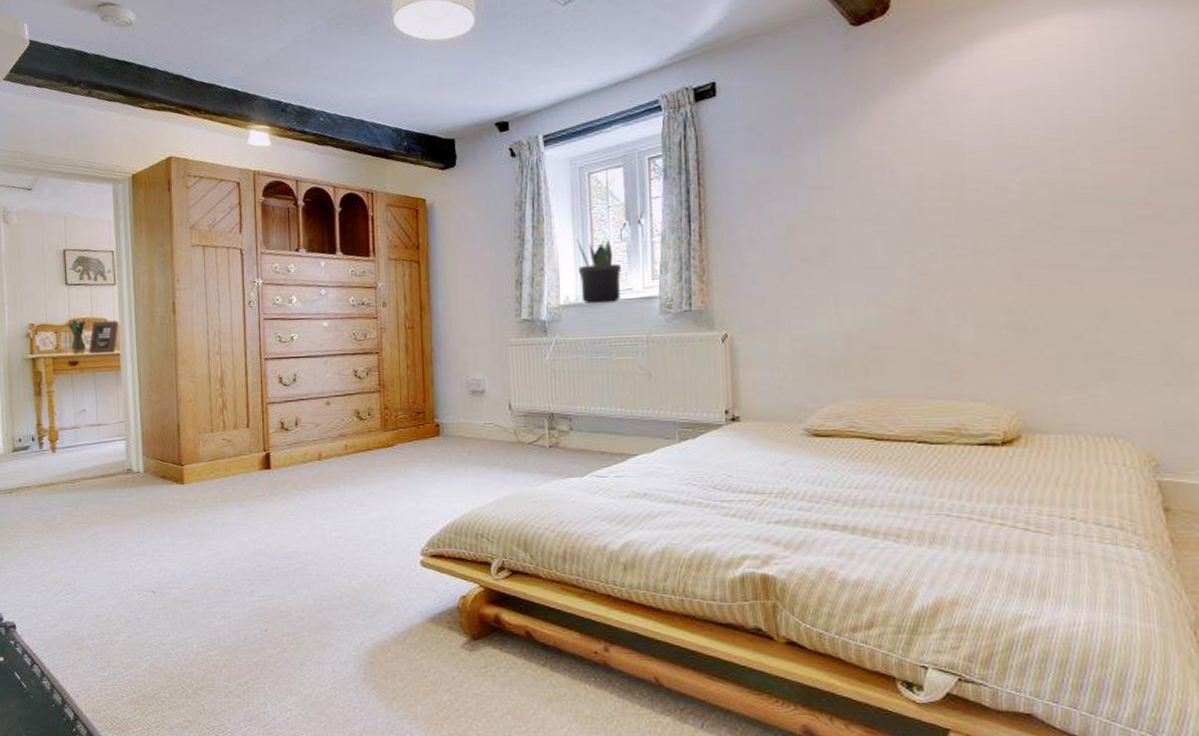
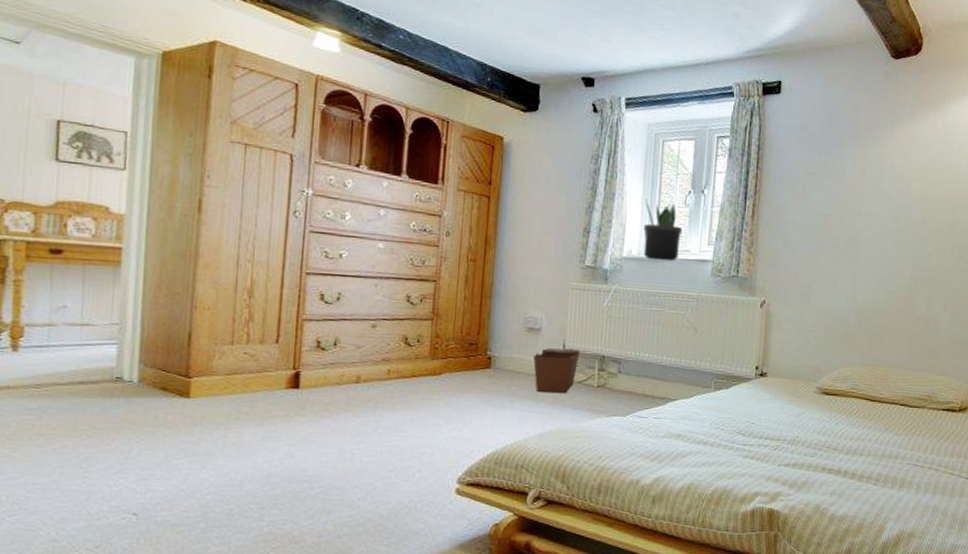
vase: present [68,319,87,355] -> none [53,201,80,243]
picture frame: present [89,321,118,354] -> none [79,208,124,247]
bicycle basket: none [481,409,527,456] -> present [533,348,580,393]

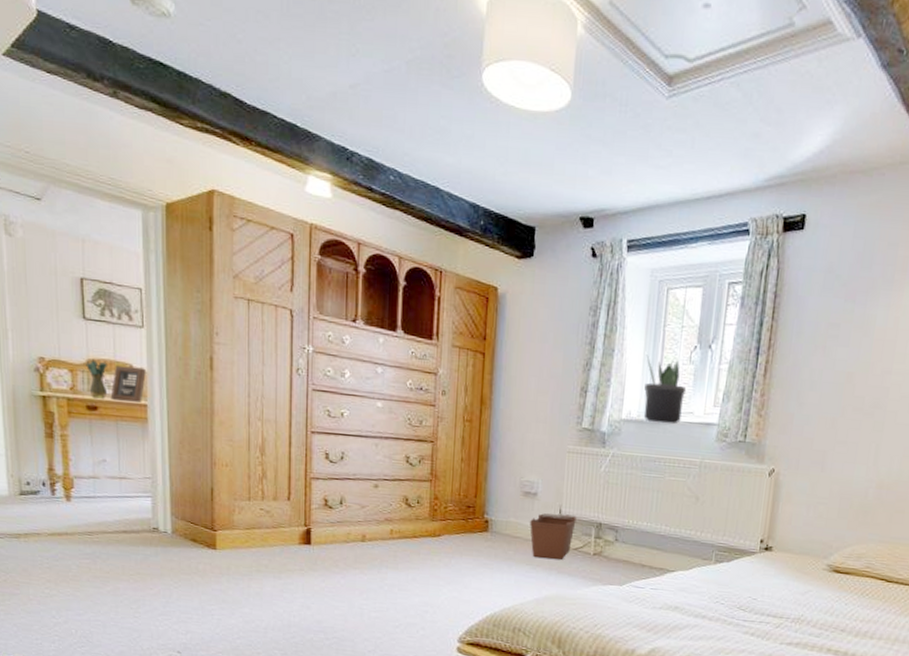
vase: none [53,201,80,243] -> present [86,359,108,400]
picture frame: none [79,208,124,247] -> present [110,365,146,404]

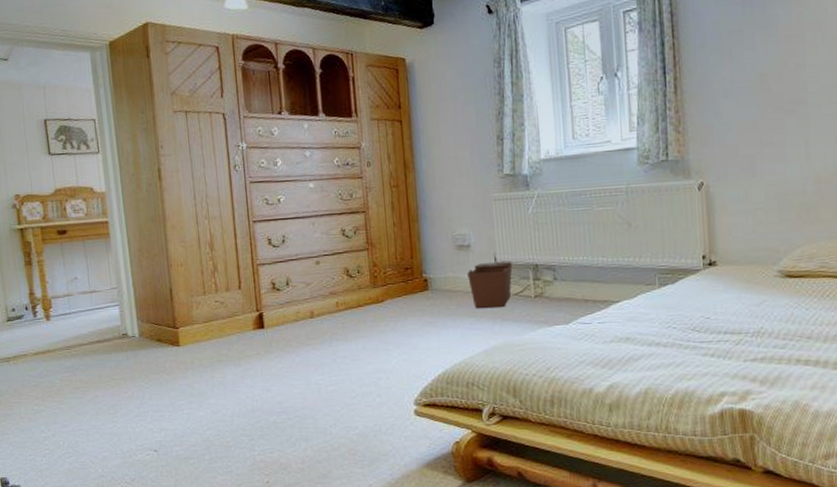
vase: present [86,359,108,400] -> none [54,188,74,224]
picture frame: present [110,365,146,404] -> none [76,189,105,223]
planter: present [643,354,687,425] -> none [555,91,600,158]

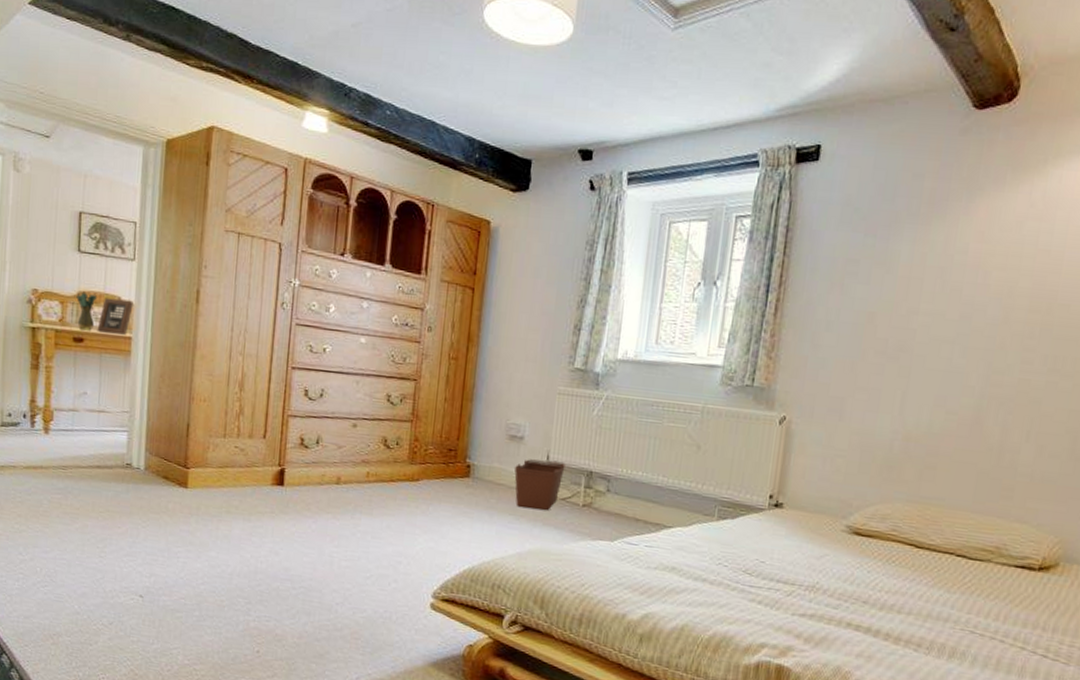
vase: none [54,188,74,224] -> present [76,291,98,332]
picture frame: none [76,189,105,223] -> present [97,298,133,336]

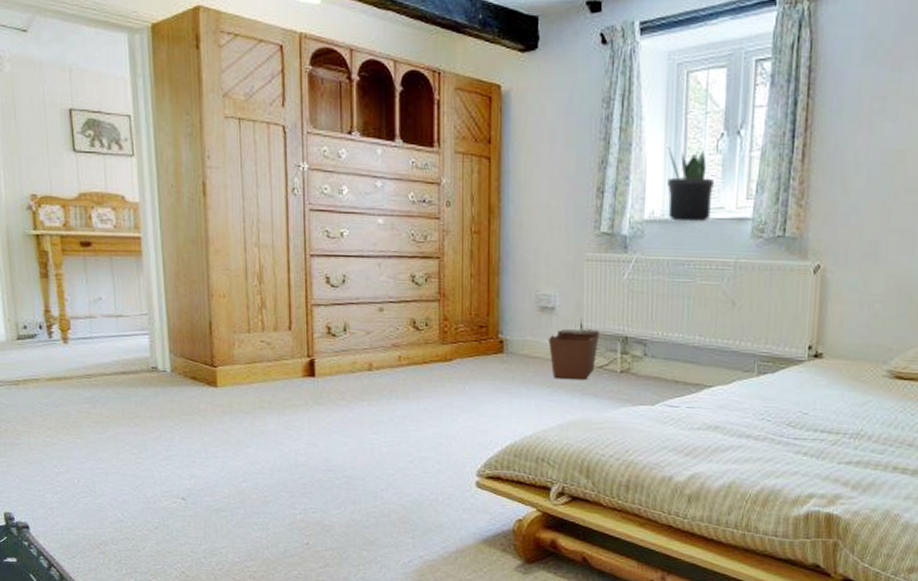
vase: present [76,291,98,332] -> none [78,193,101,235]
picture frame: present [97,298,133,336] -> none [103,198,138,236]
planter: none [641,291,689,366] -> present [667,146,715,222]

